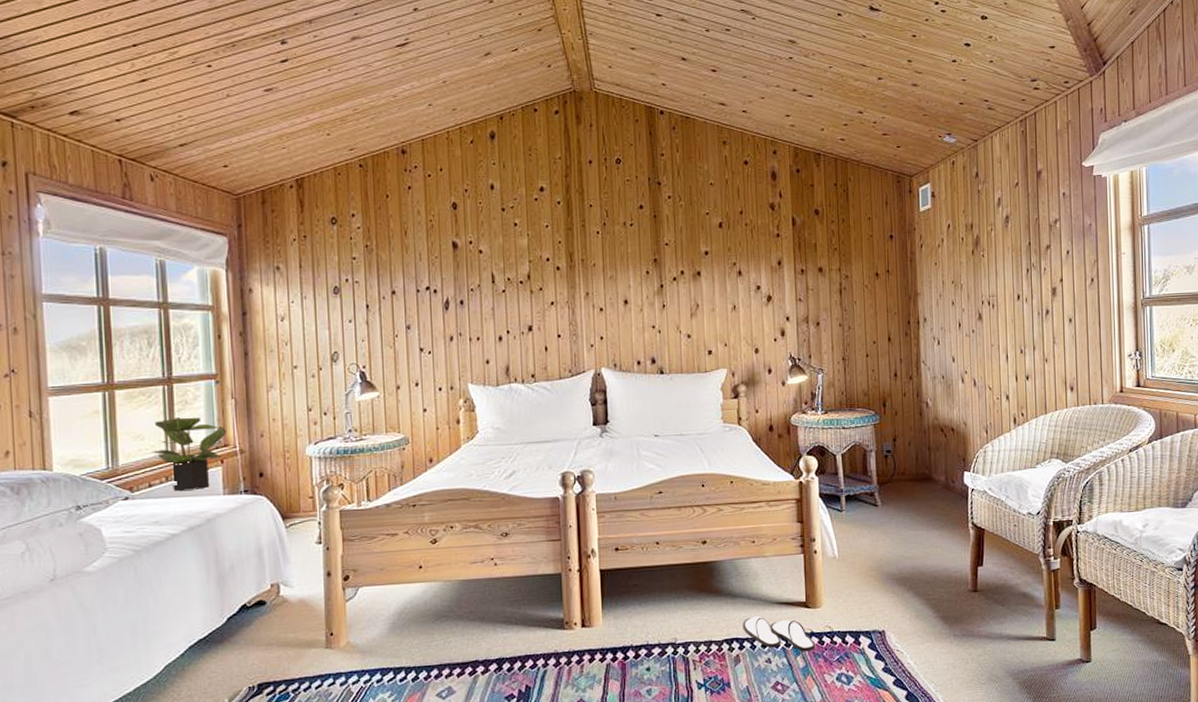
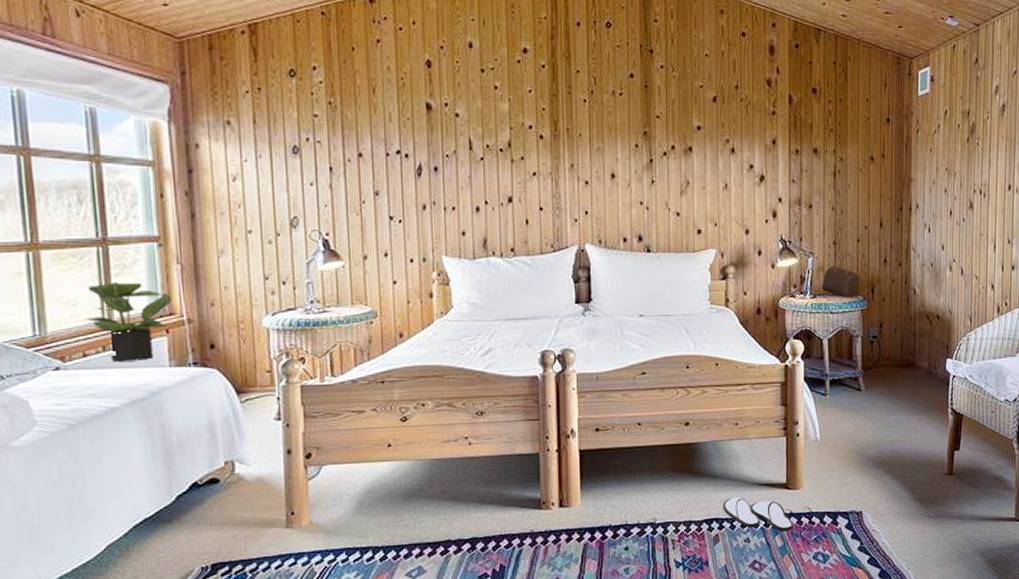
handbag: none [833,368,872,413] -> present [822,253,861,298]

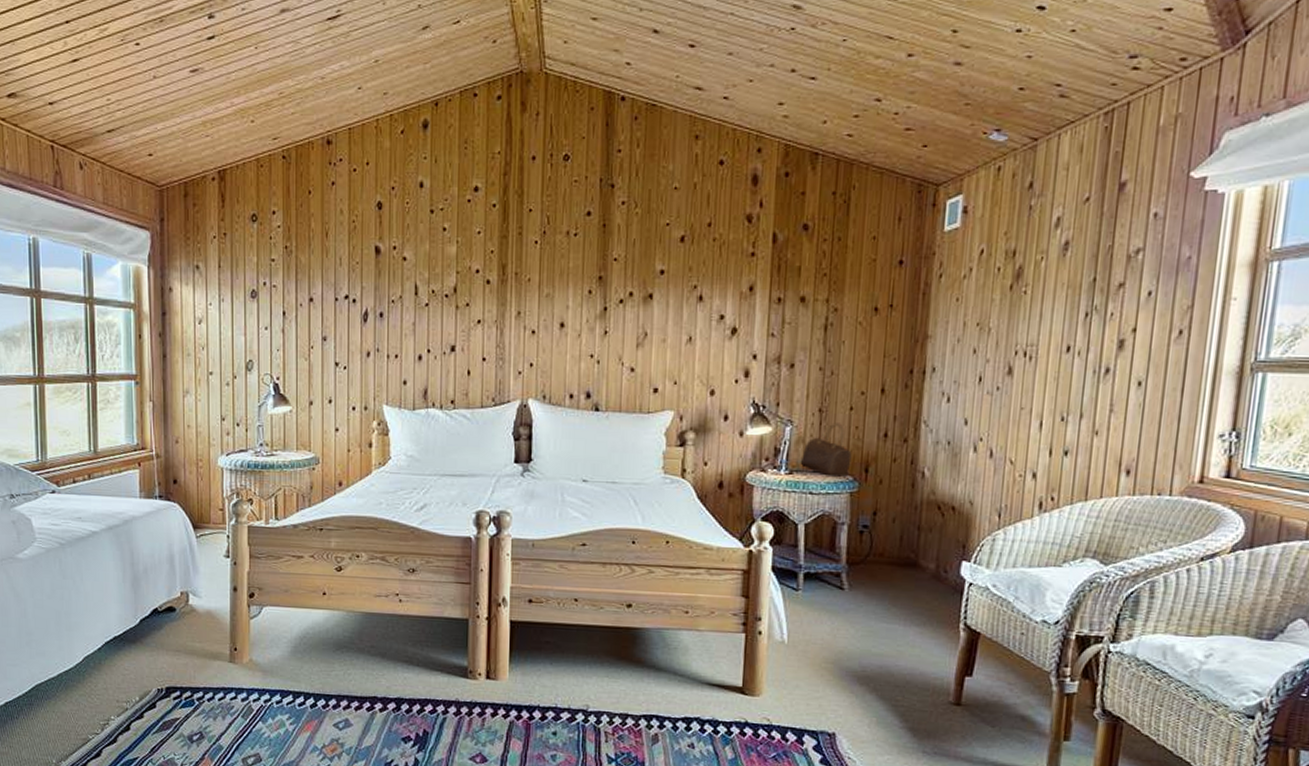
potted plant: present [85,282,172,363] -> none [76,416,144,491]
slippers: present [723,497,794,531] -> none [665,695,749,742]

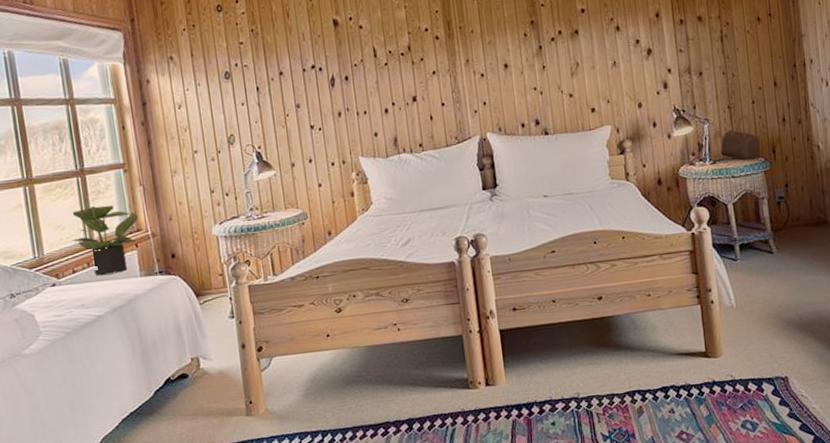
potted plant: none [76,416,144,491] -> present [72,205,138,277]

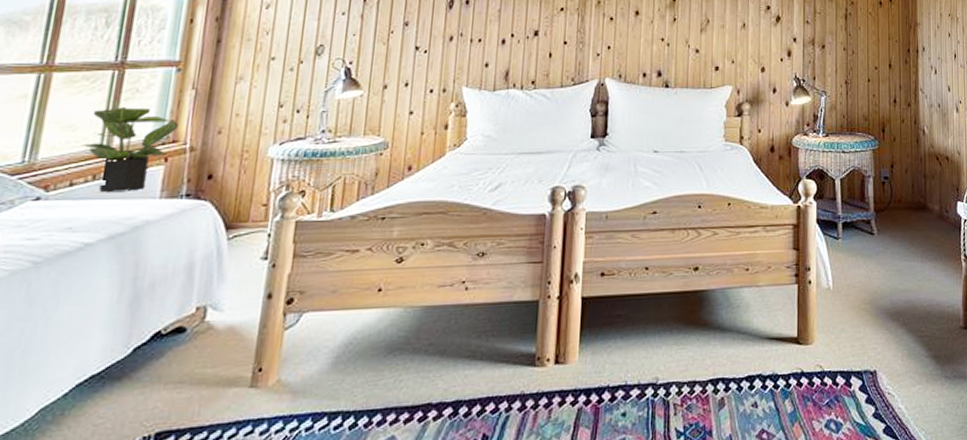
handbag: present [721,115,761,161] -> none [835,92,872,137]

